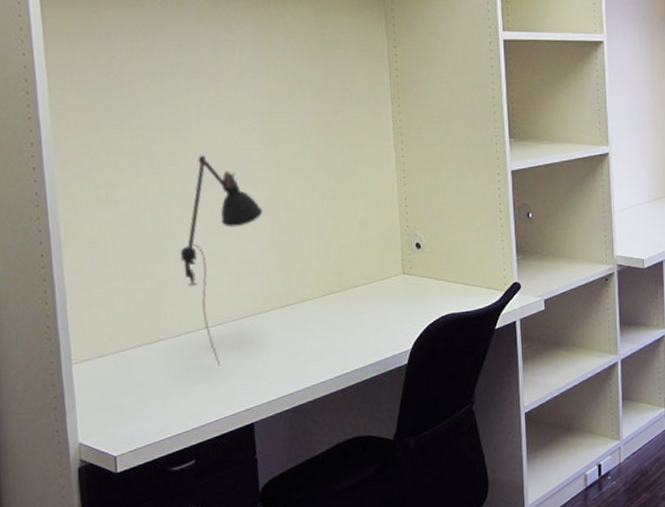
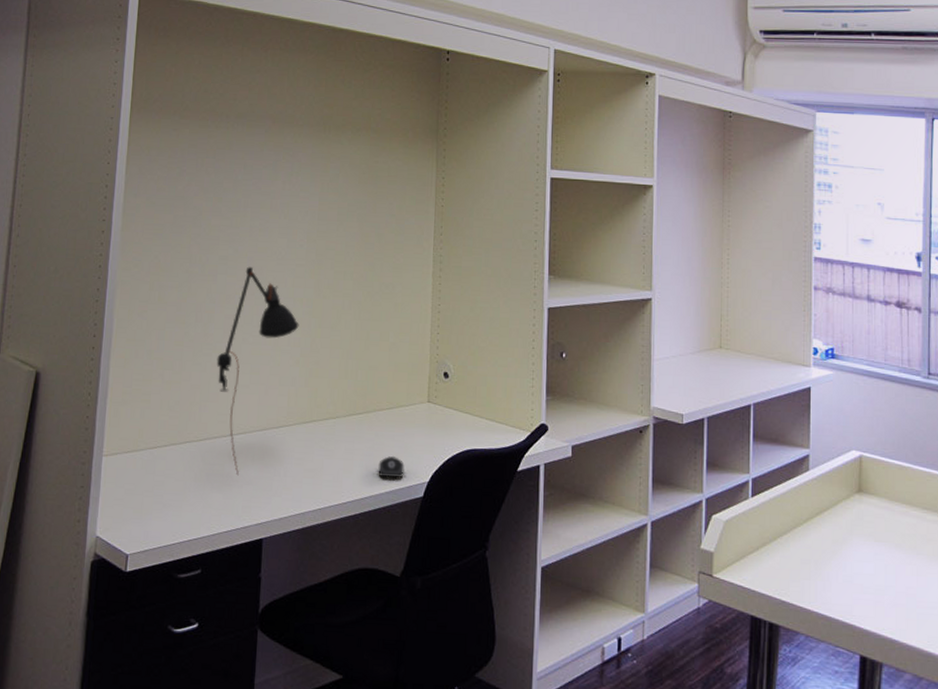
computer mouse: none [360,328,387,350] -> present [378,455,405,477]

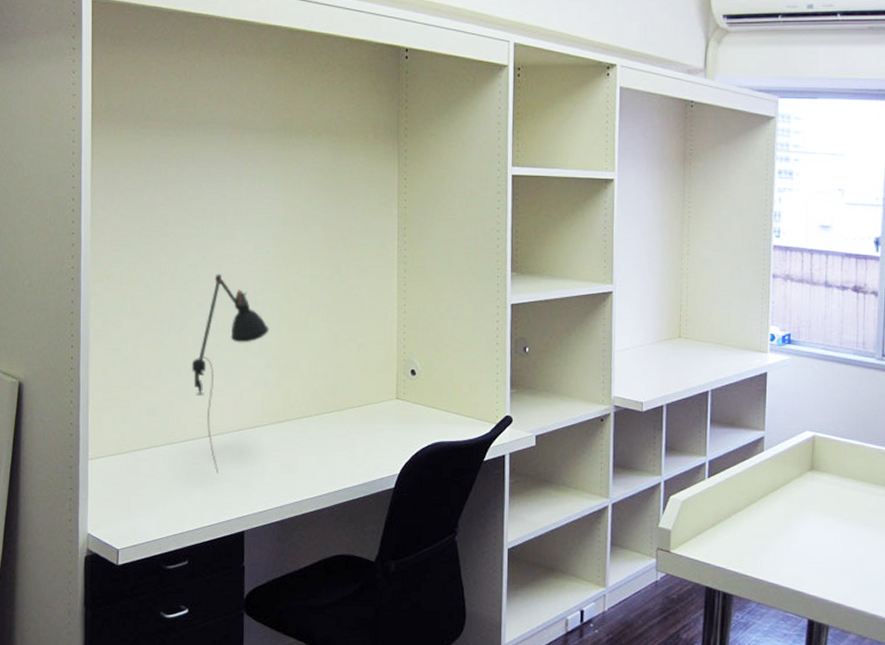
computer mouse: present [378,455,405,477] -> none [351,450,376,470]

